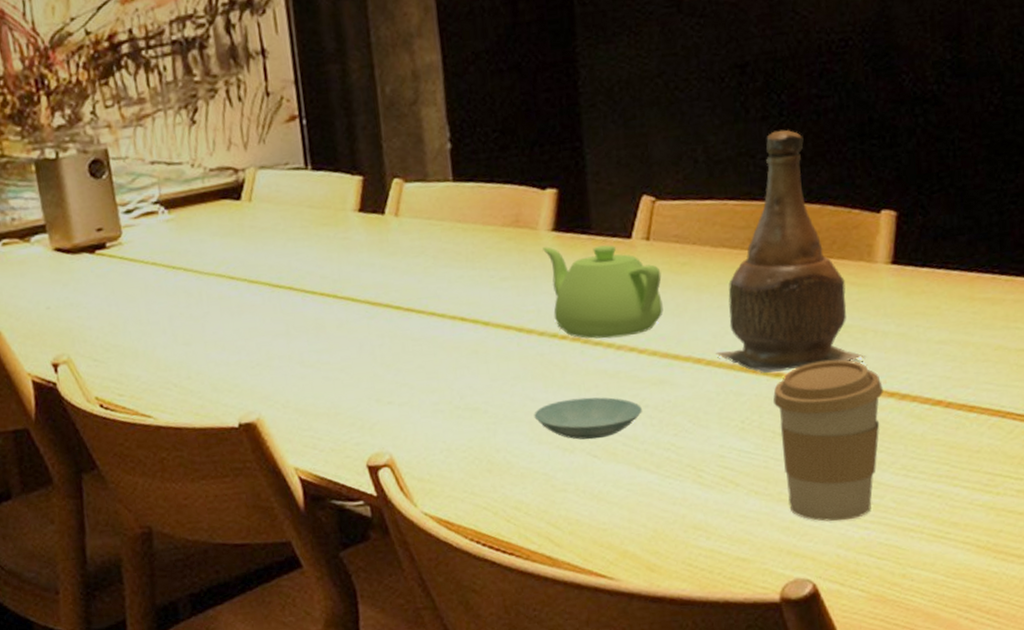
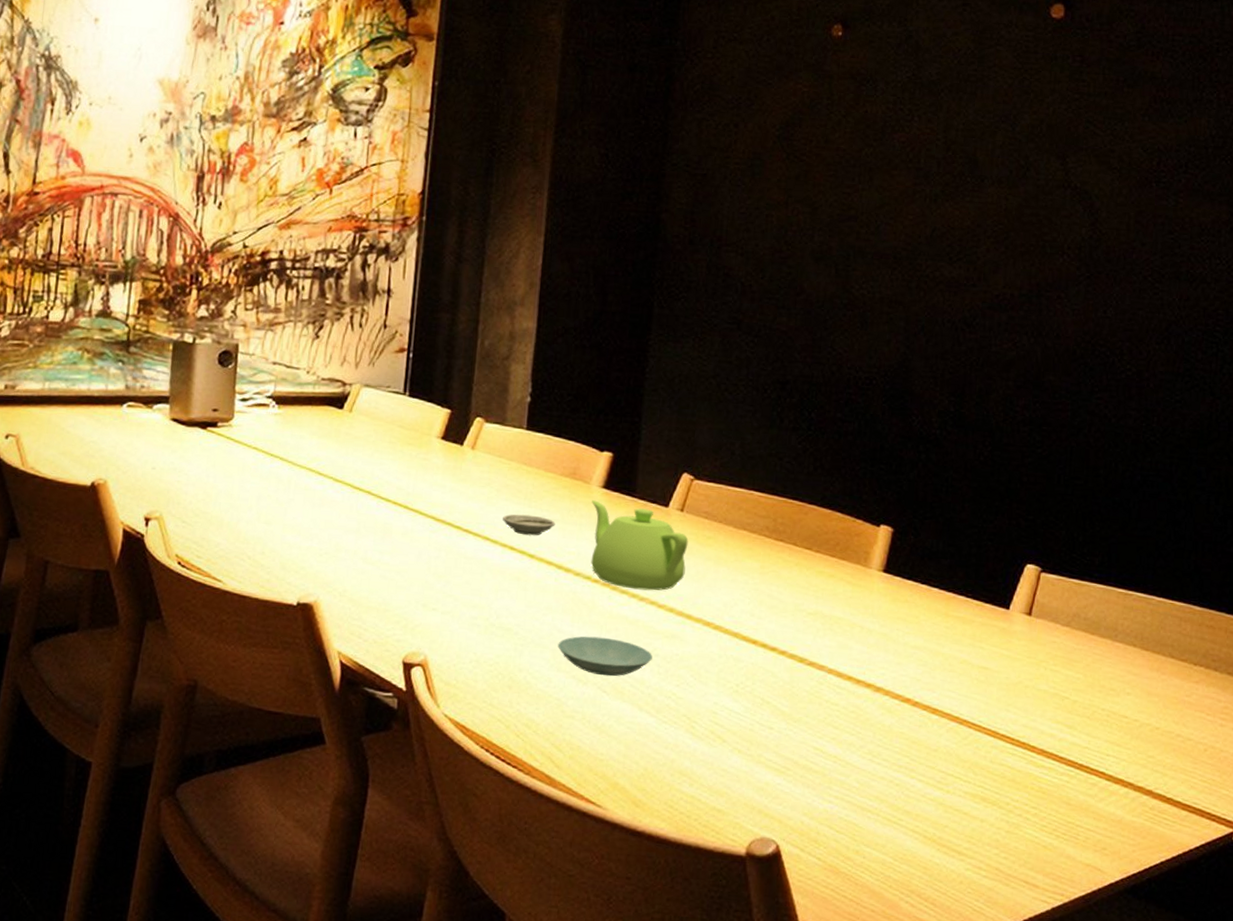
saucer: none [445,277,507,302] -> present [503,514,555,536]
bottle: present [716,130,866,374] -> none [724,441,851,649]
coffee cup: present [773,359,883,522] -> none [766,644,862,792]

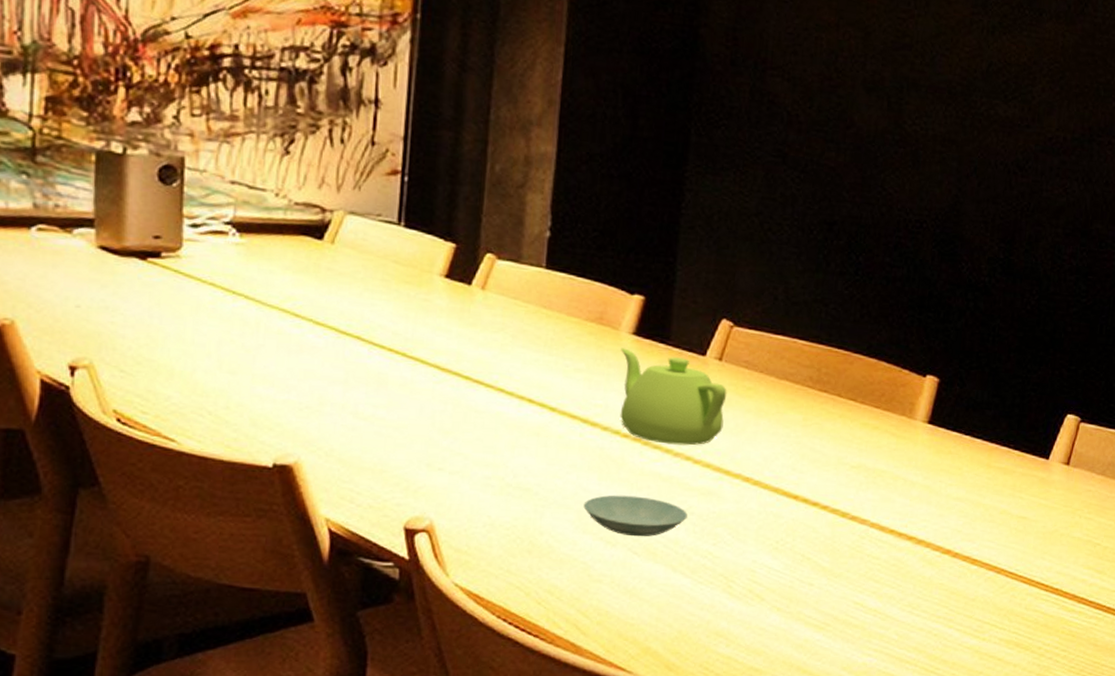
saucer: present [503,514,555,536] -> none [519,362,580,387]

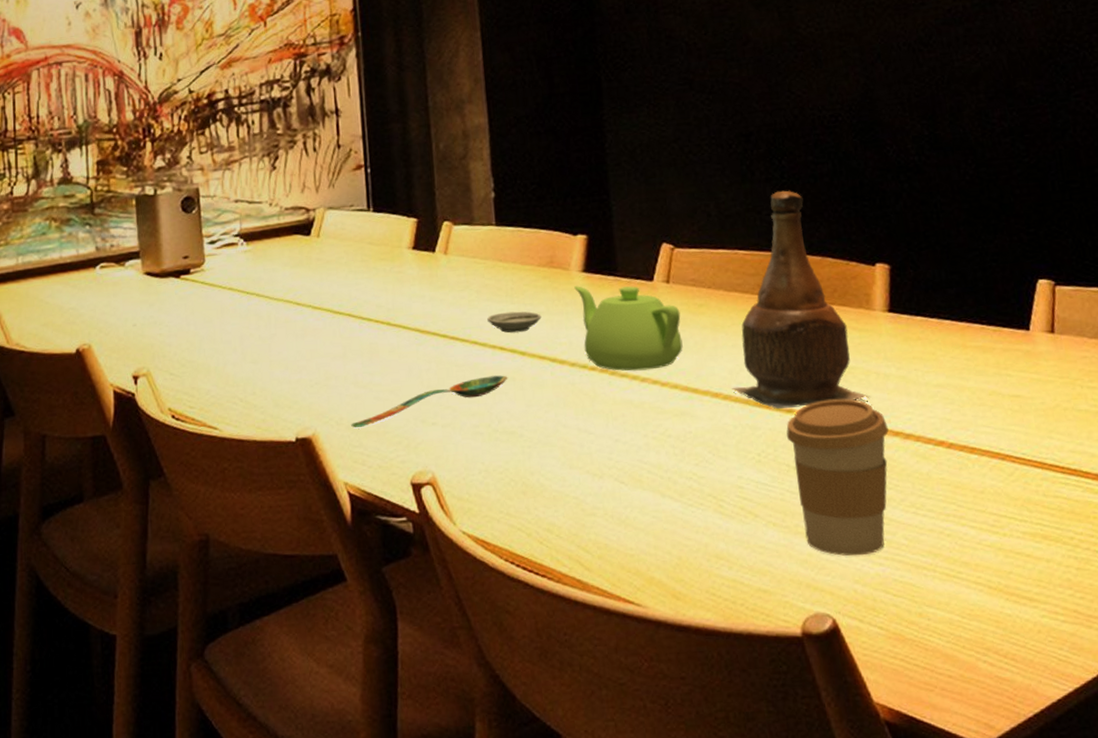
spoon: none [343,427,532,463] -> present [351,375,508,429]
saucer: none [519,362,580,387] -> present [487,311,542,333]
saucer: present [583,495,688,537] -> none [565,425,665,466]
bottle: none [764,286,893,503] -> present [732,190,870,410]
coffee cup: none [805,498,904,646] -> present [786,398,889,556]

